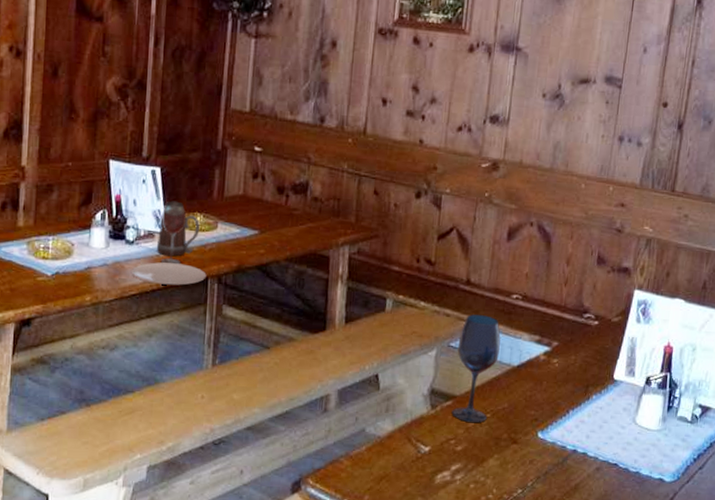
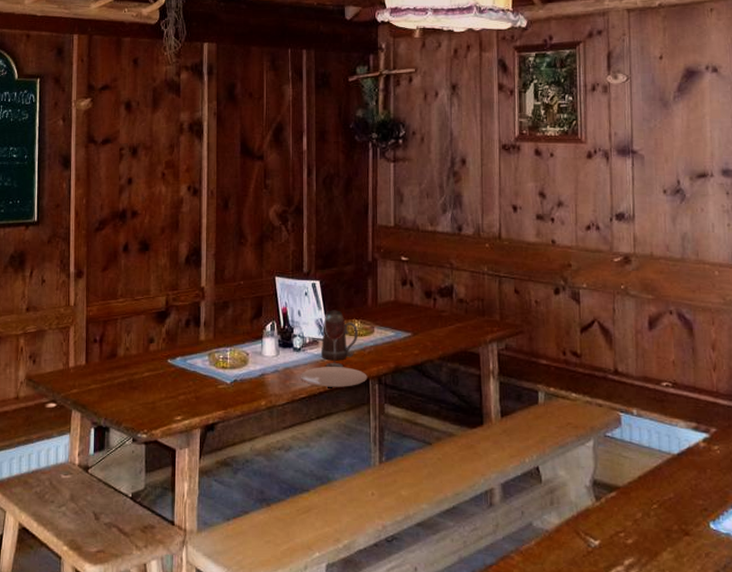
wineglass: present [452,314,501,423] -> none [614,404,657,515]

